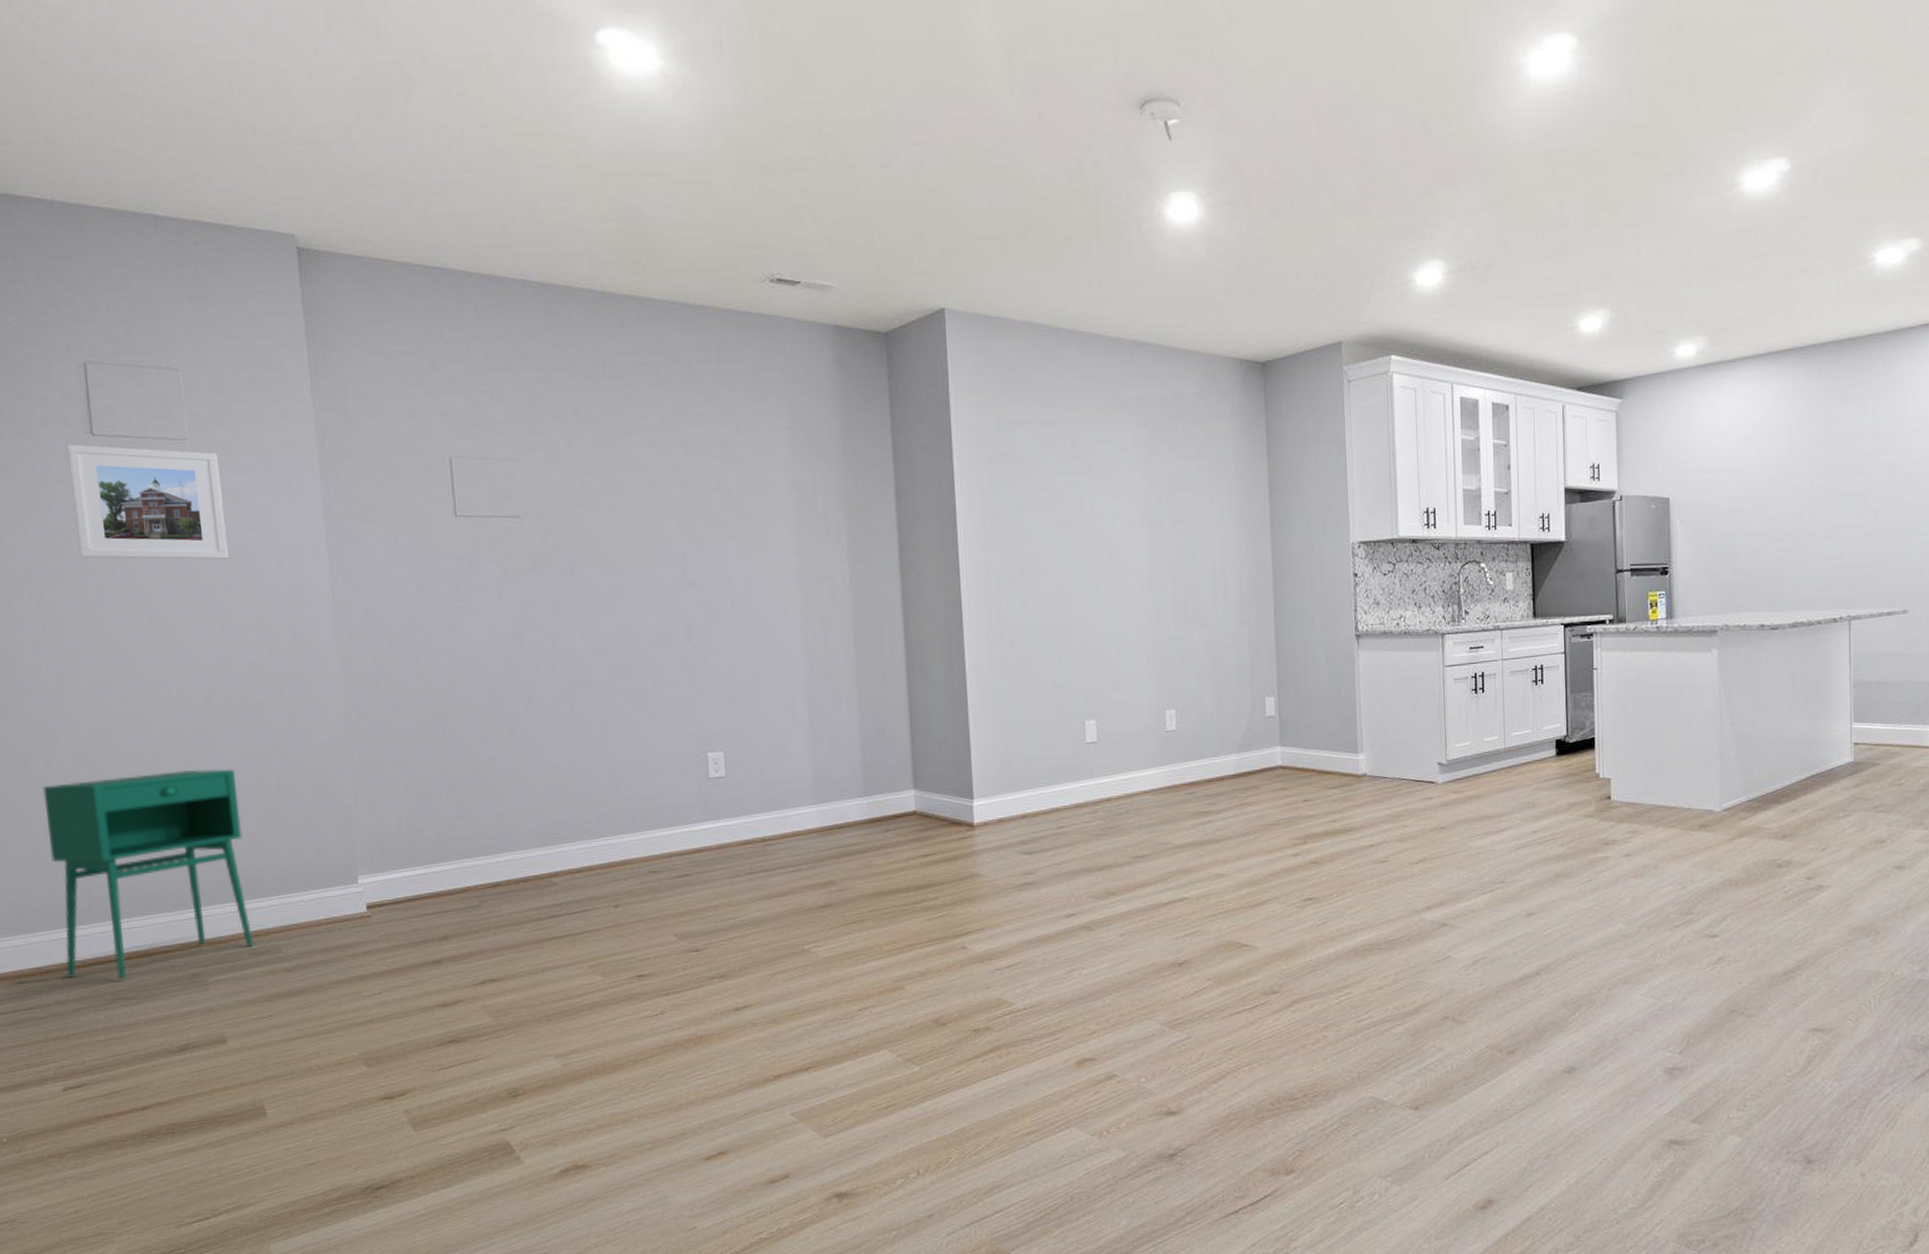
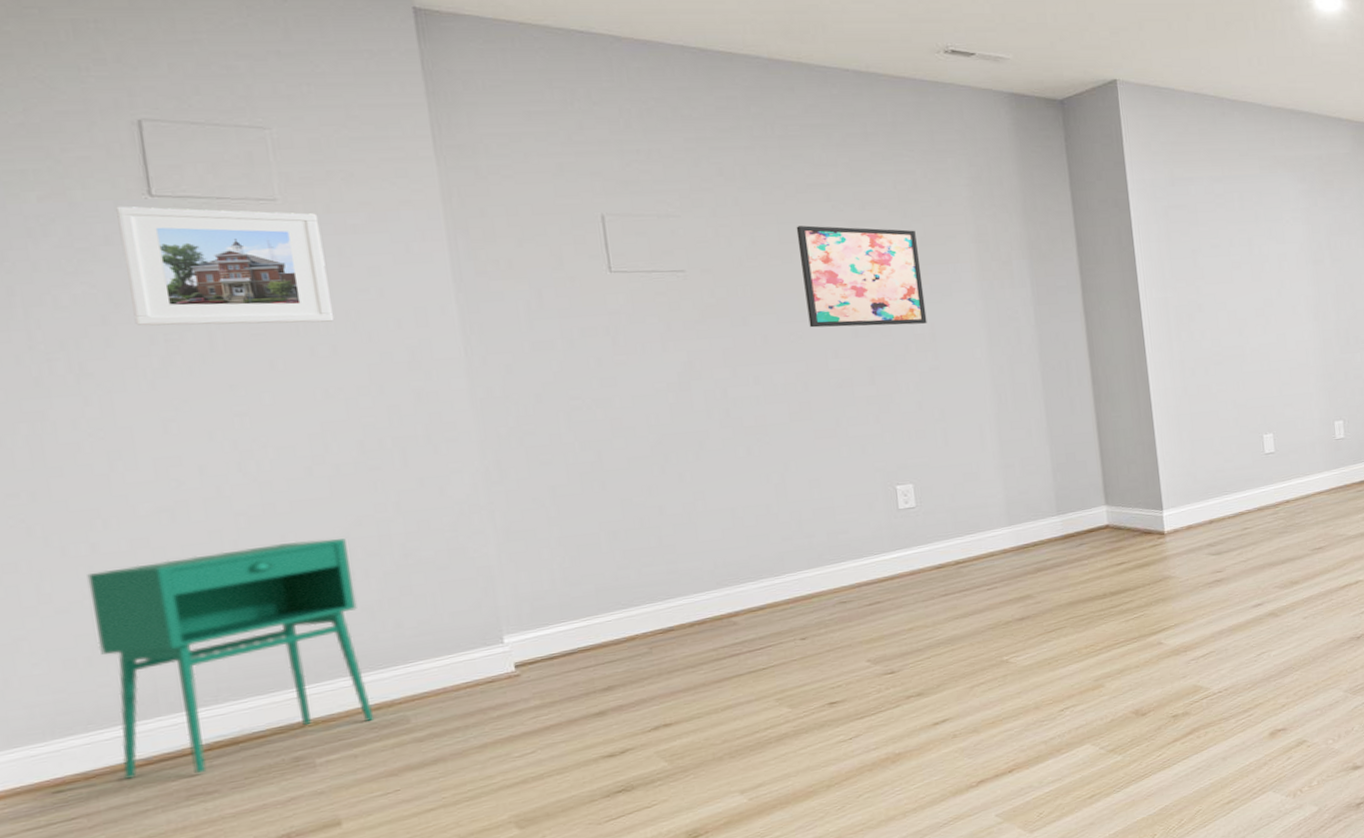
wall art: none [622,471,743,581] -> present [796,225,927,328]

